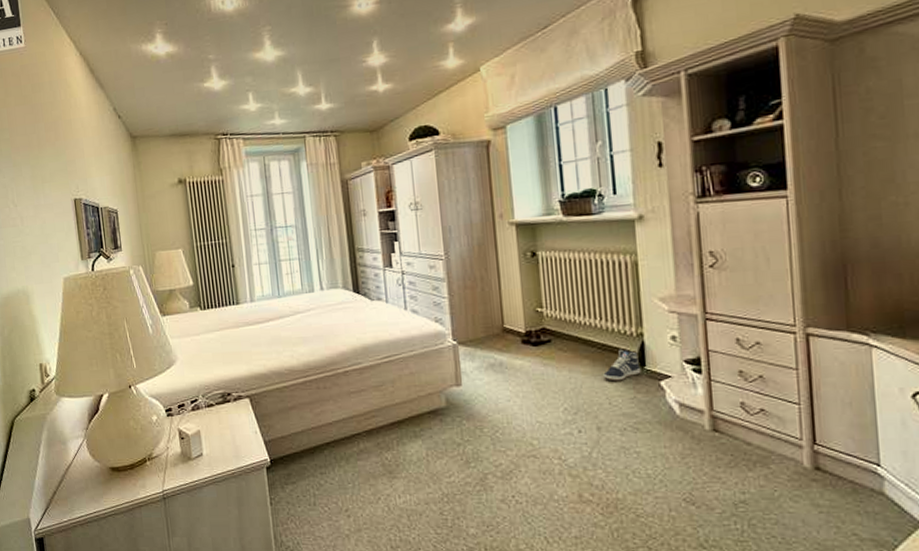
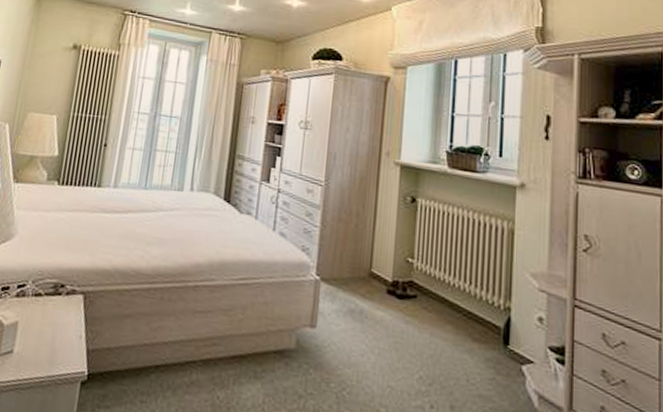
sneaker: present [603,349,641,381] -> none [465,320,504,357]

